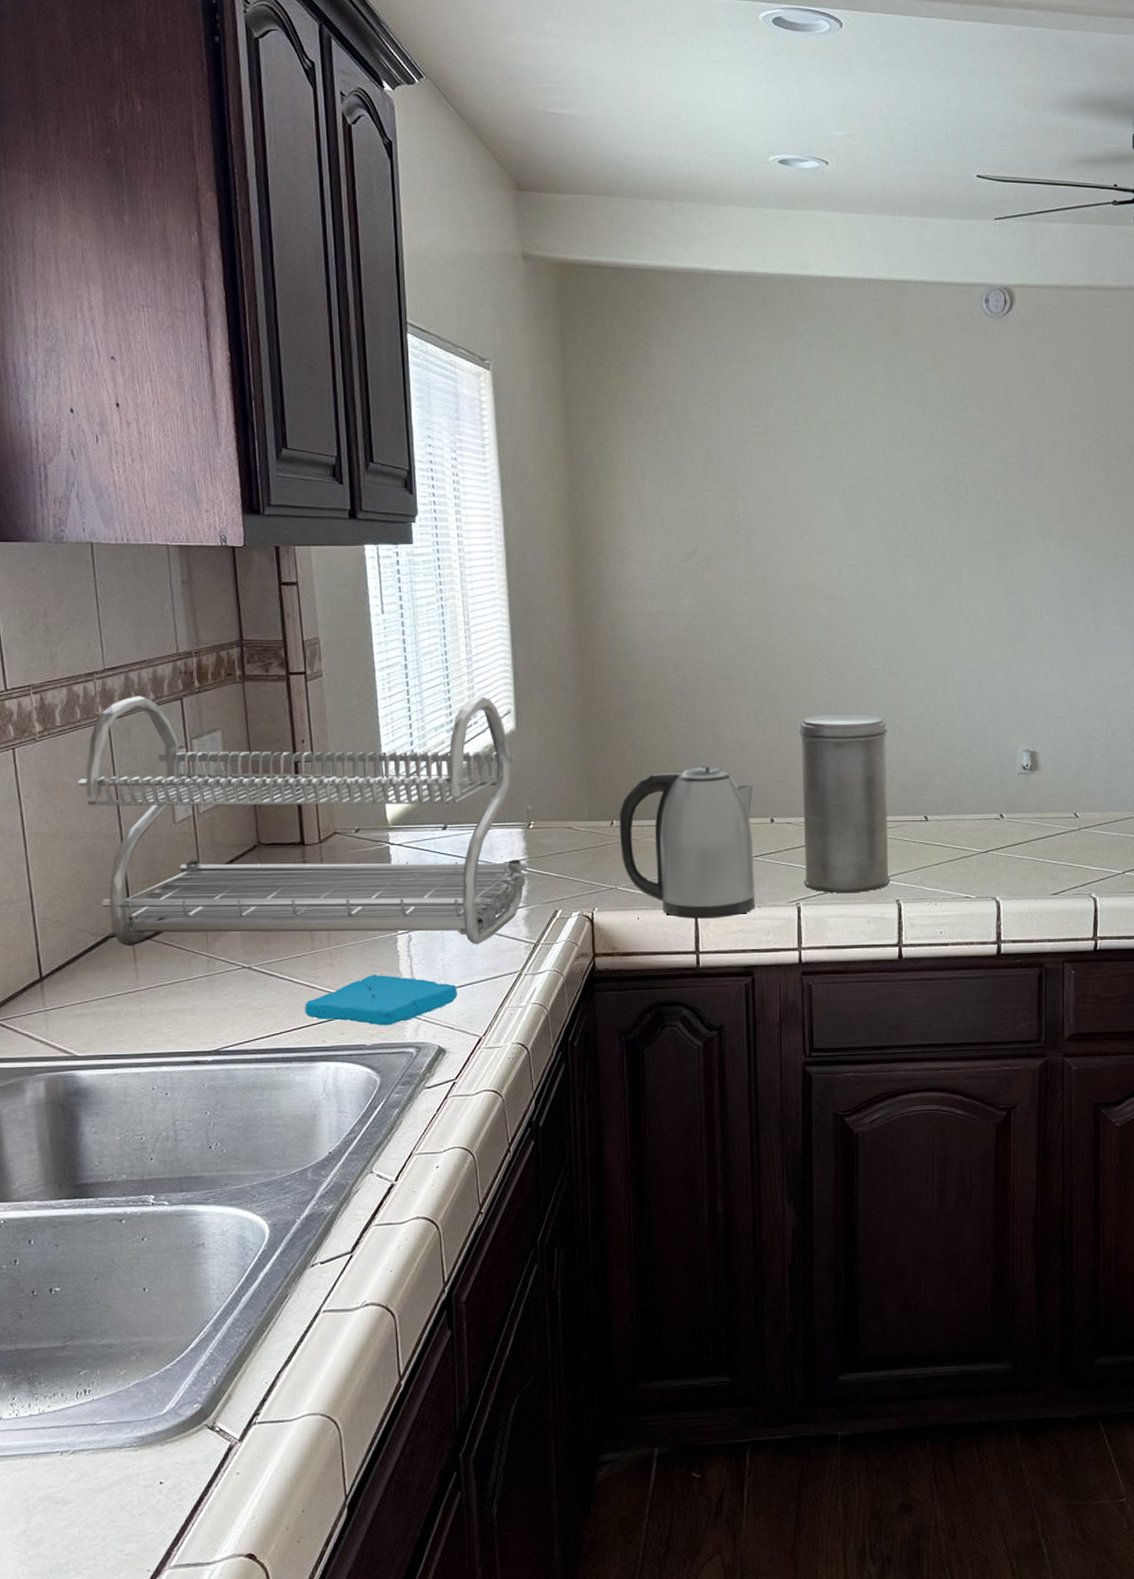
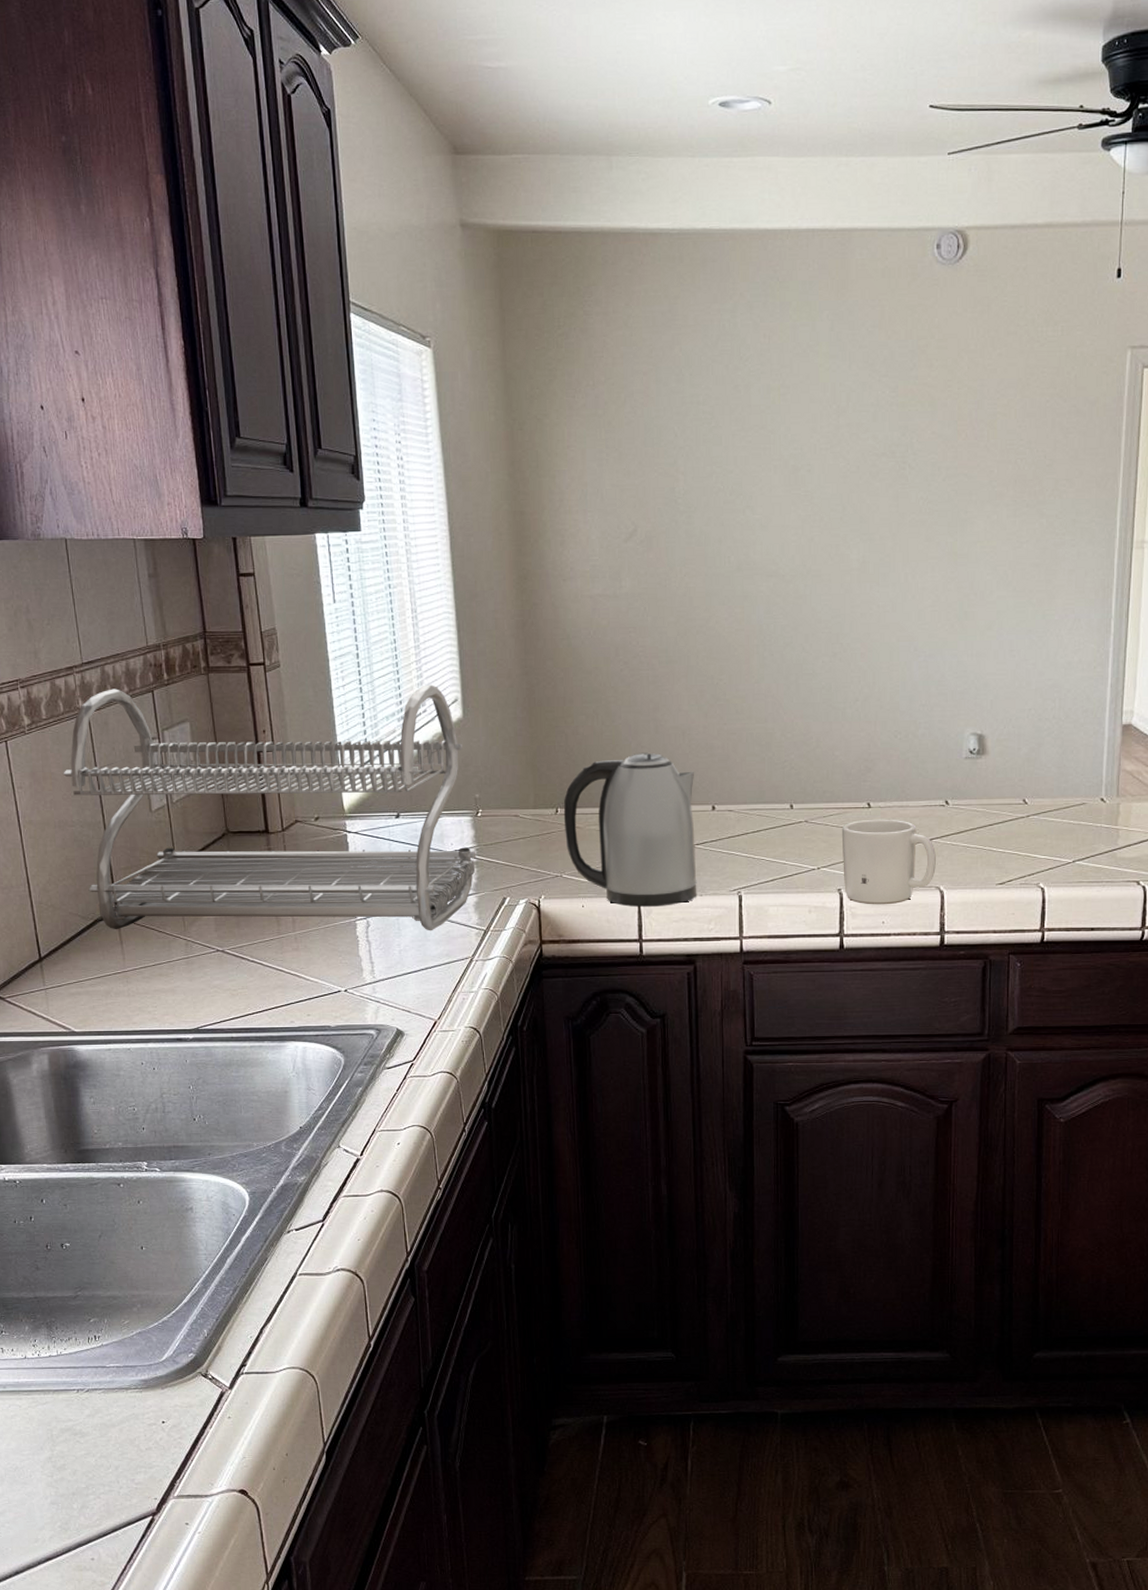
sponge: present [305,974,457,1026] -> none [274,958,413,1008]
canister: present [799,714,890,894] -> none [741,697,832,882]
mug: none [899,831,992,916] -> present [841,819,936,905]

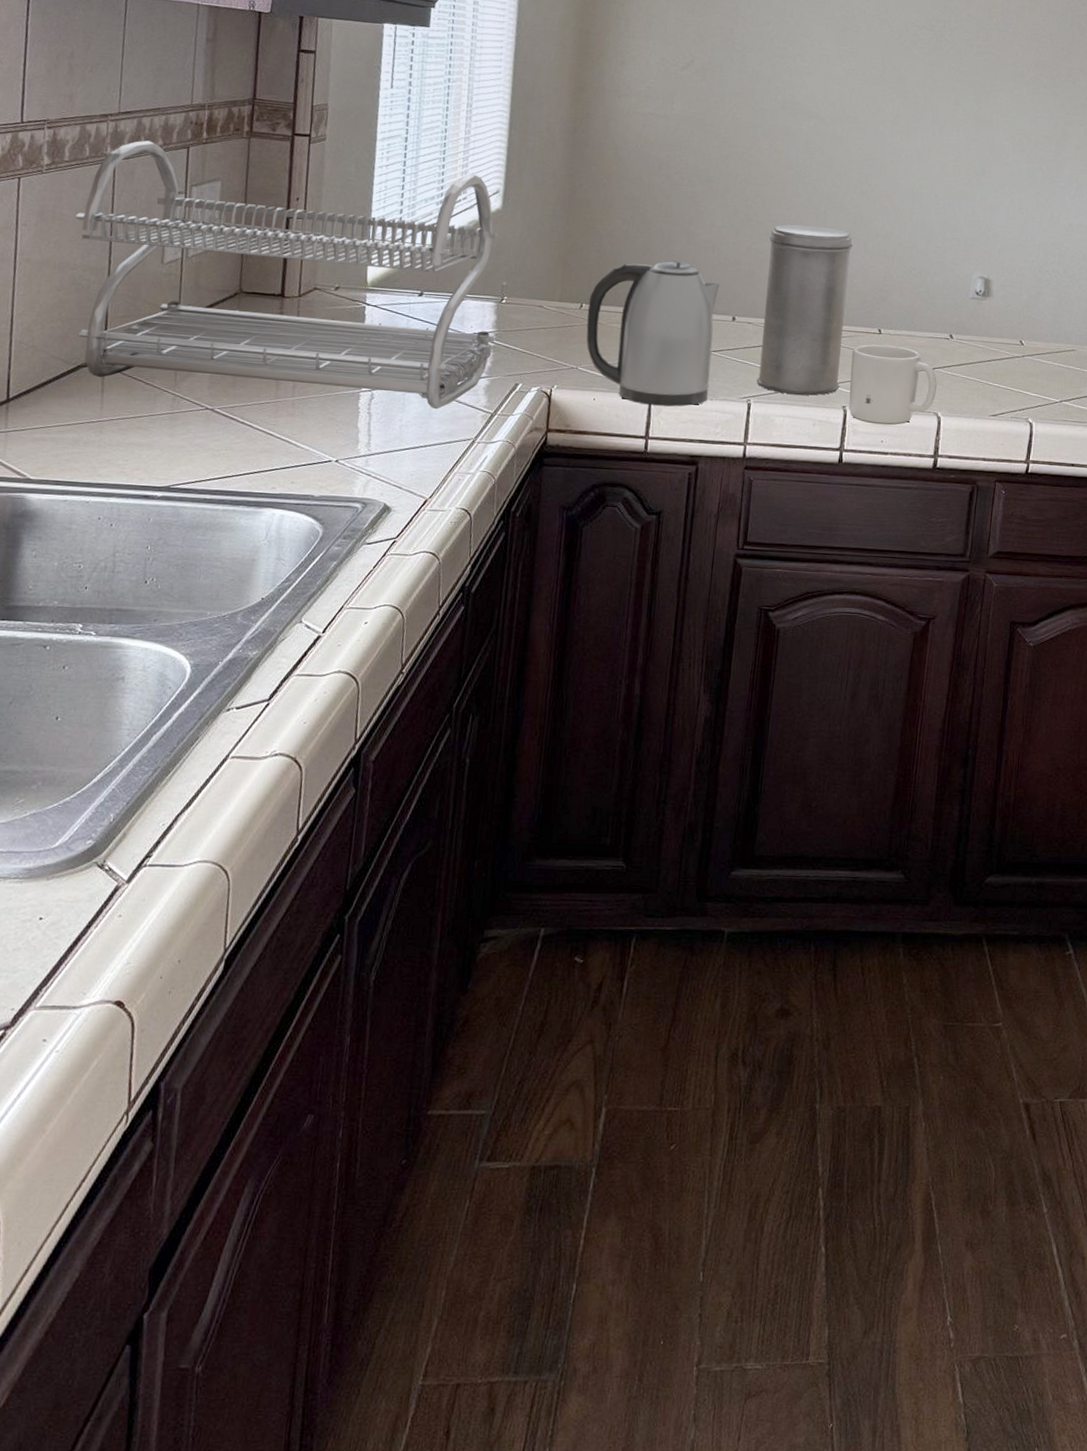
canister: none [741,697,832,882] -> present [756,224,852,396]

